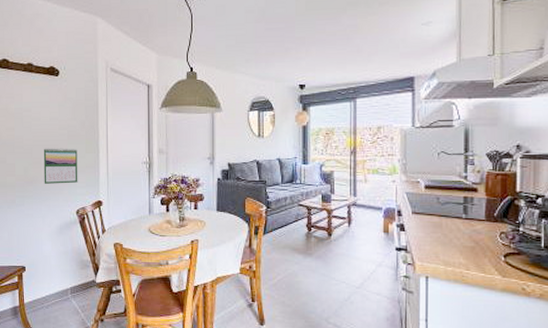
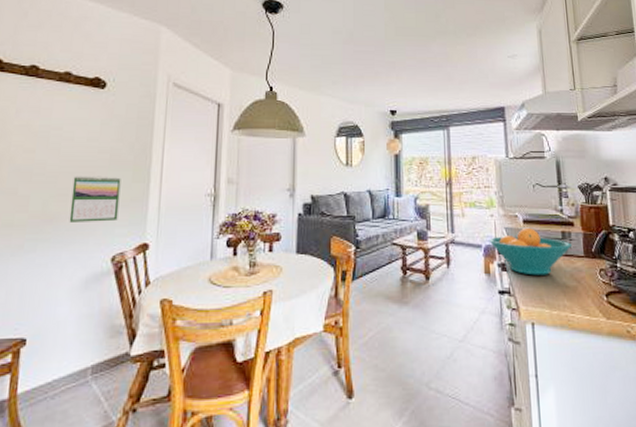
fruit bowl: none [389,192,474,236] -> present [488,227,573,276]

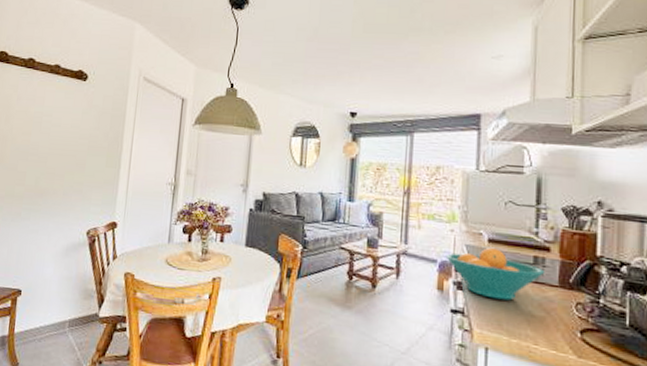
calendar: present [69,176,121,222] -> none [55,158,97,200]

